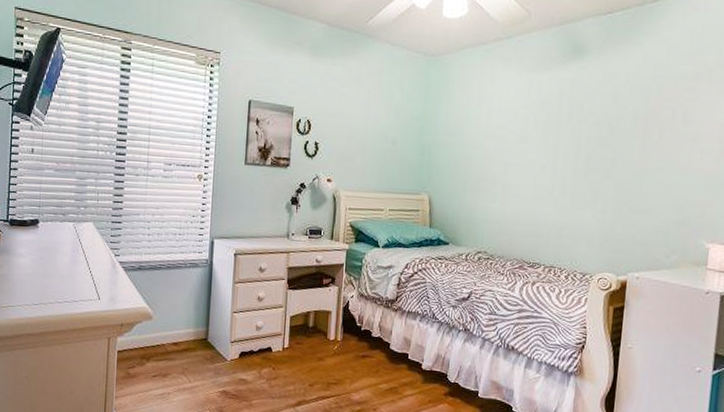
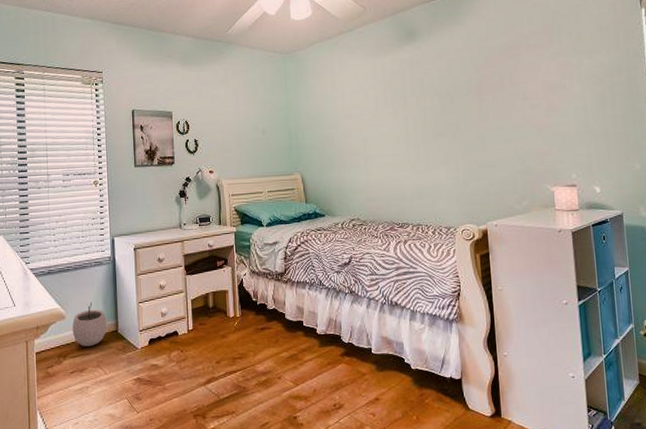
plant pot: none [158,305,197,352] -> present [72,302,107,346]

